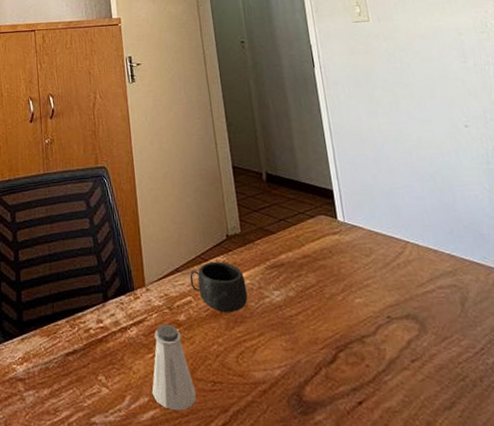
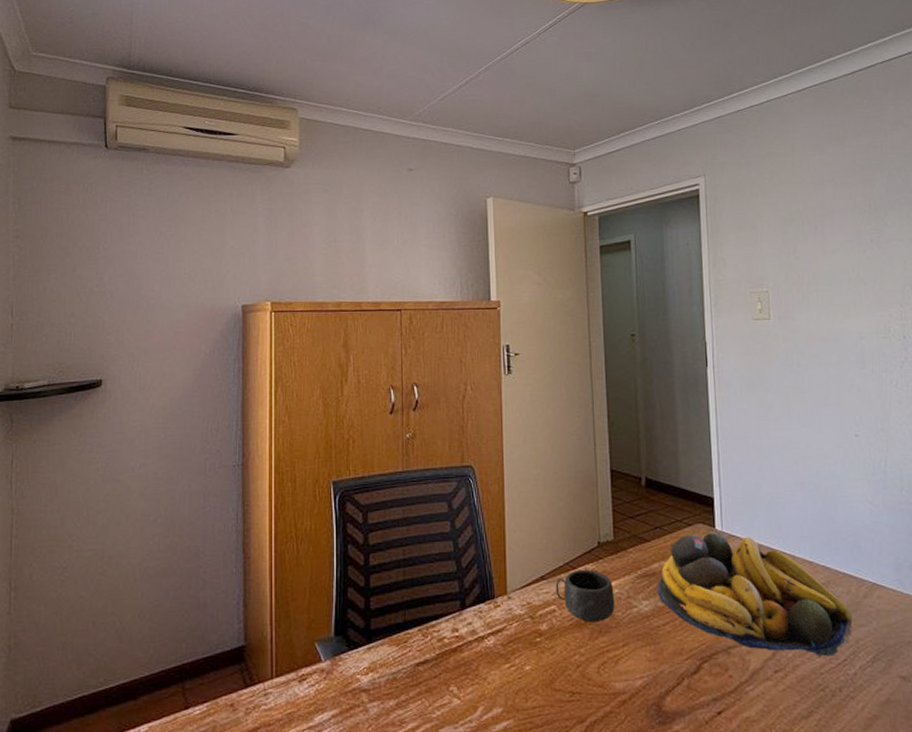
saltshaker: present [151,324,197,411] -> none [506,633,553,722]
fruit bowl: none [286,224,486,345] -> present [657,533,852,657]

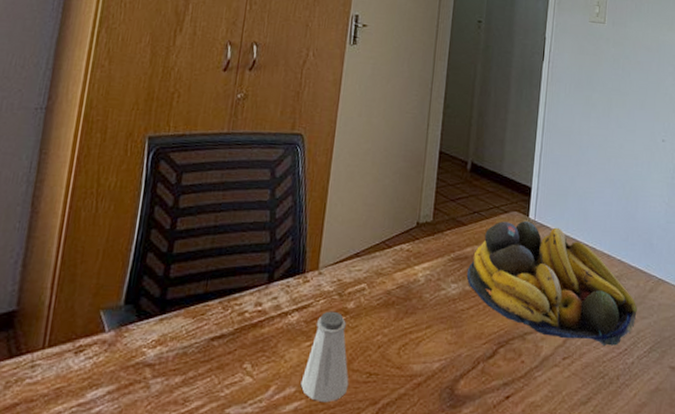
saltshaker: none [506,633,553,722] -> present [300,311,349,403]
mug: present [555,569,615,623] -> none [368,248,426,303]

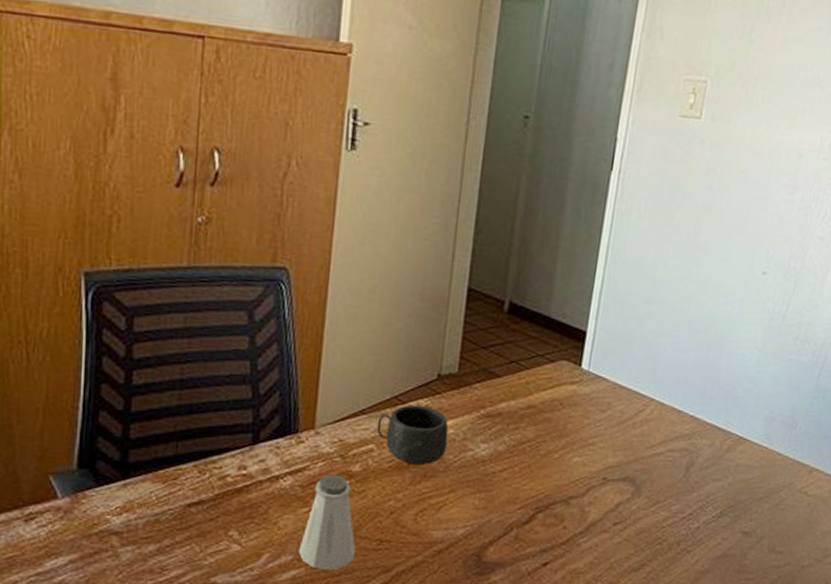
mug: none [368,248,426,303] -> present [376,404,449,466]
fruit bowl: present [466,221,637,346] -> none [499,372,710,510]

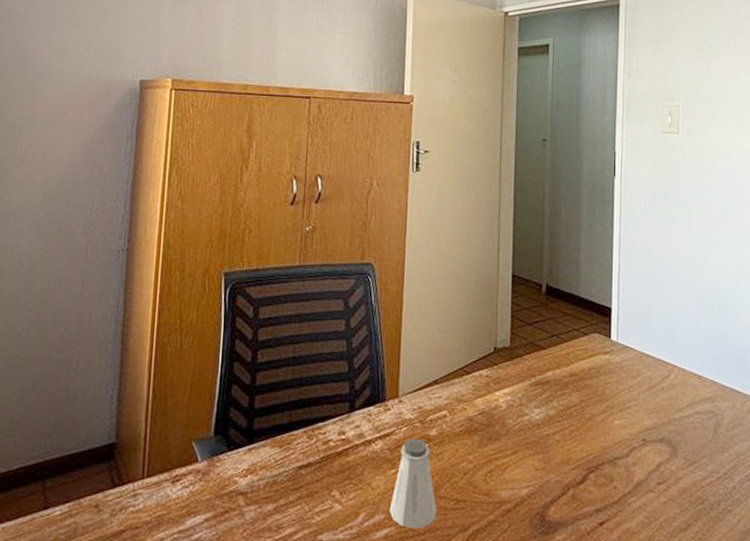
mug: present [376,404,449,466] -> none [448,375,507,430]

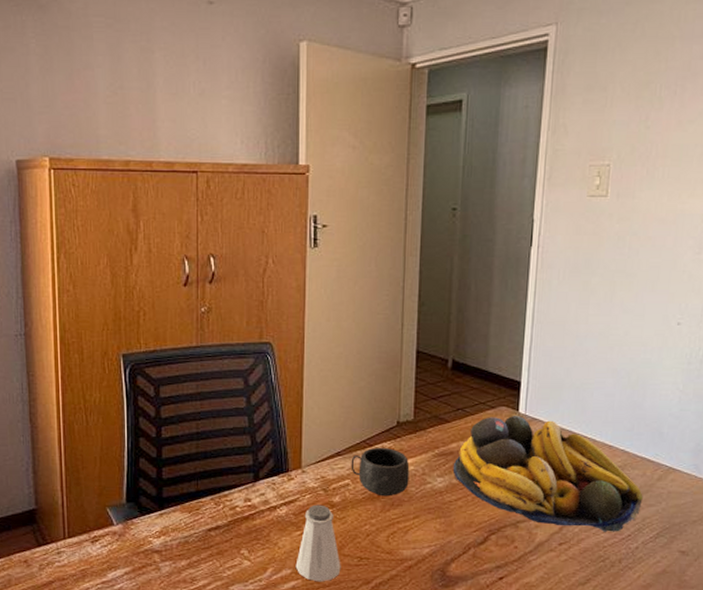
mug: none [448,375,507,430] -> present [351,447,410,497]
fruit bowl: none [549,343,735,470] -> present [452,416,643,532]

